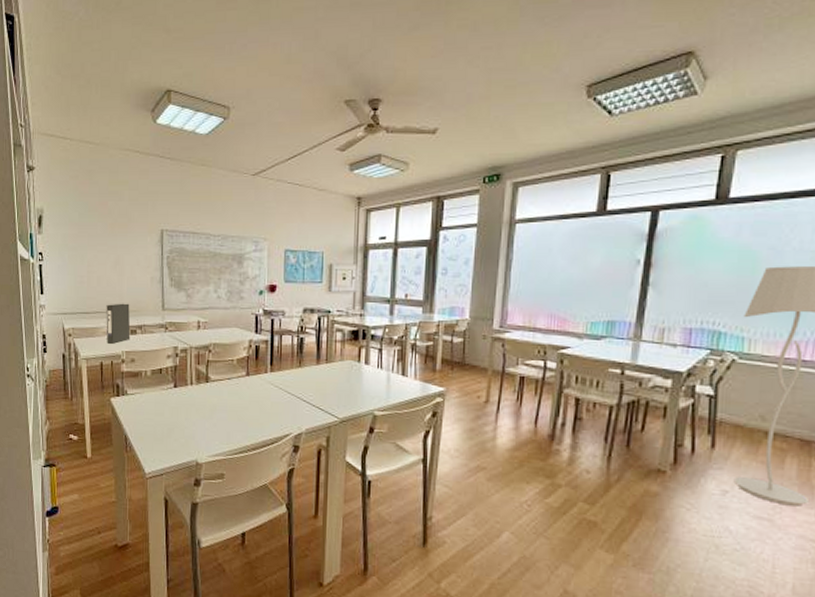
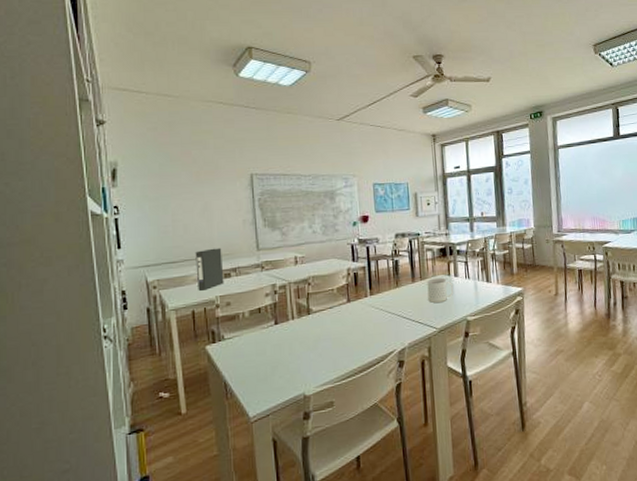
mug: none [332,362,363,391] -> present [427,277,454,304]

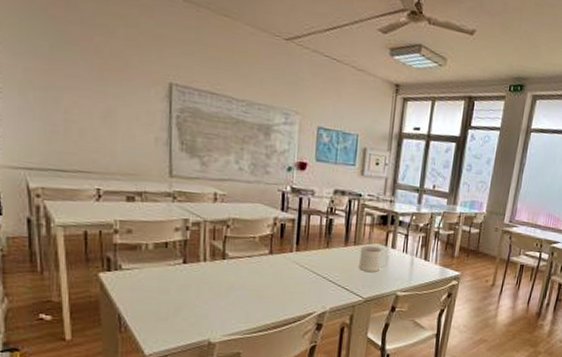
binder: present [195,247,224,291] -> none [92,163,127,211]

